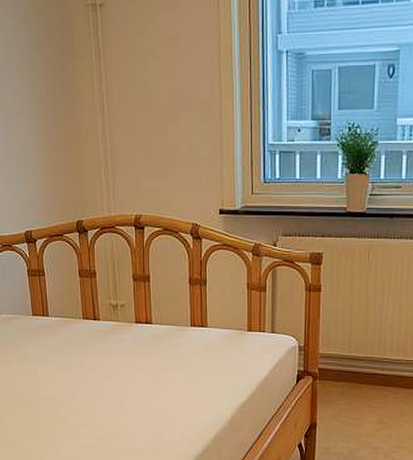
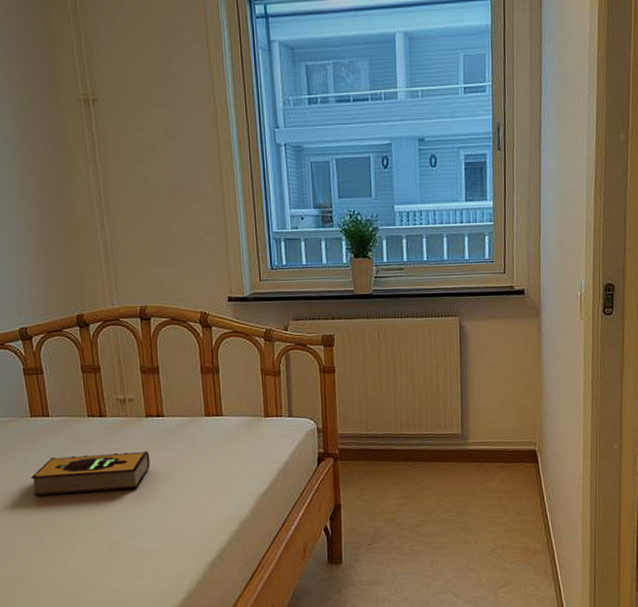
hardback book: none [31,355,138,390] -> present [31,451,151,495]

